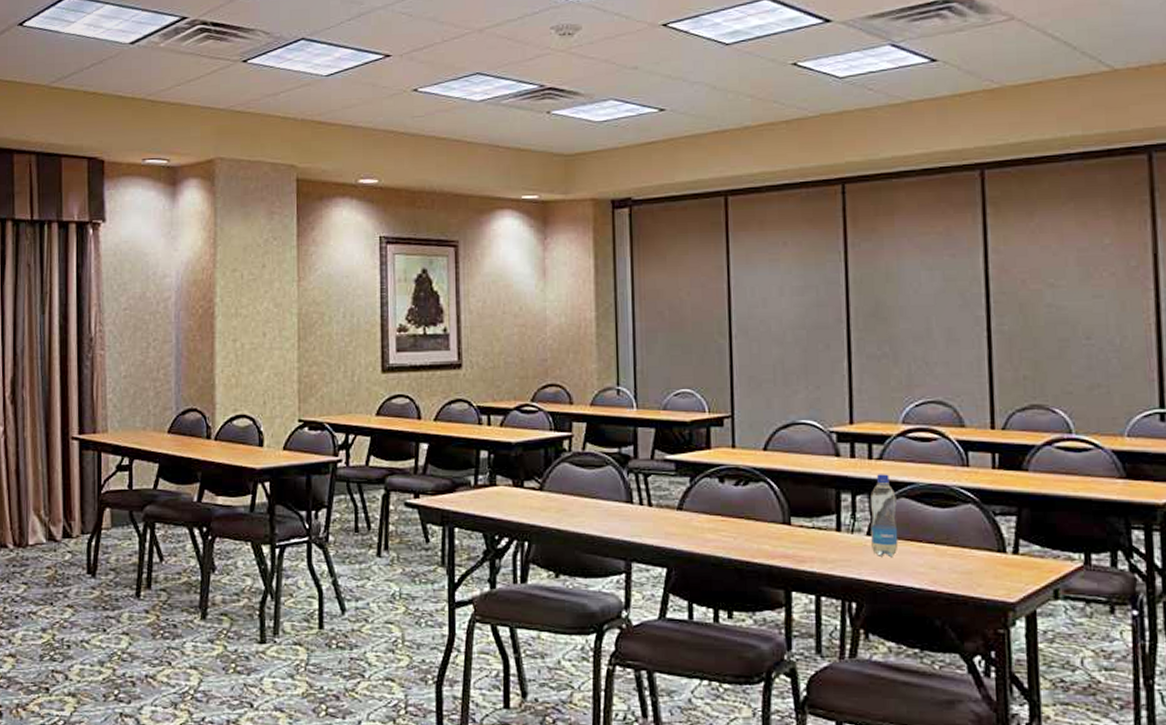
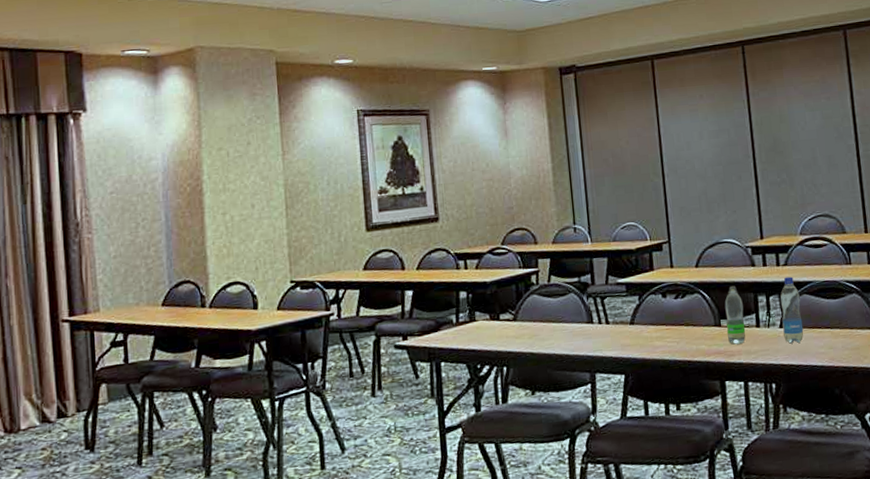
bottle: none [797,477,822,549] -> present [724,285,746,345]

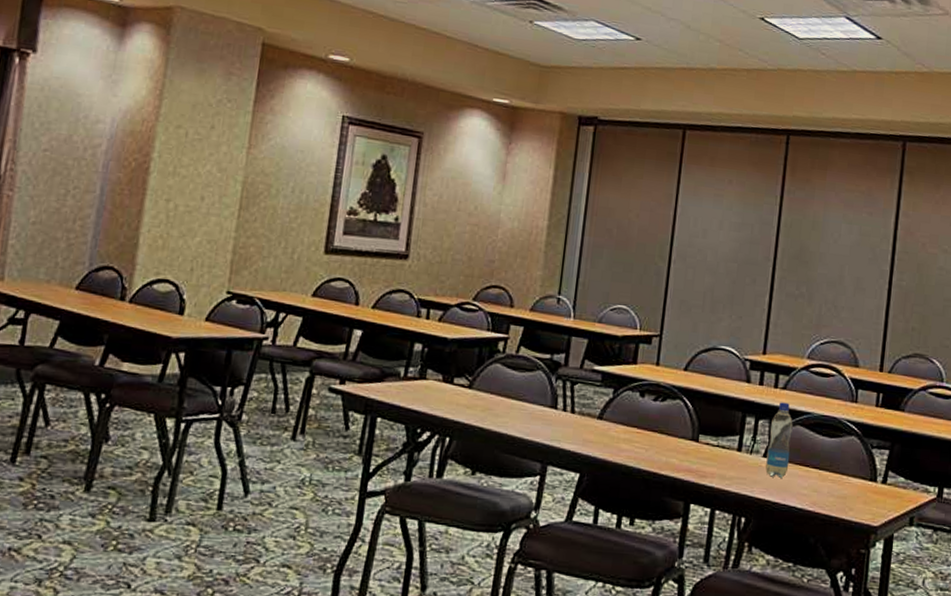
bottle: present [724,285,746,345] -> none [702,399,728,466]

